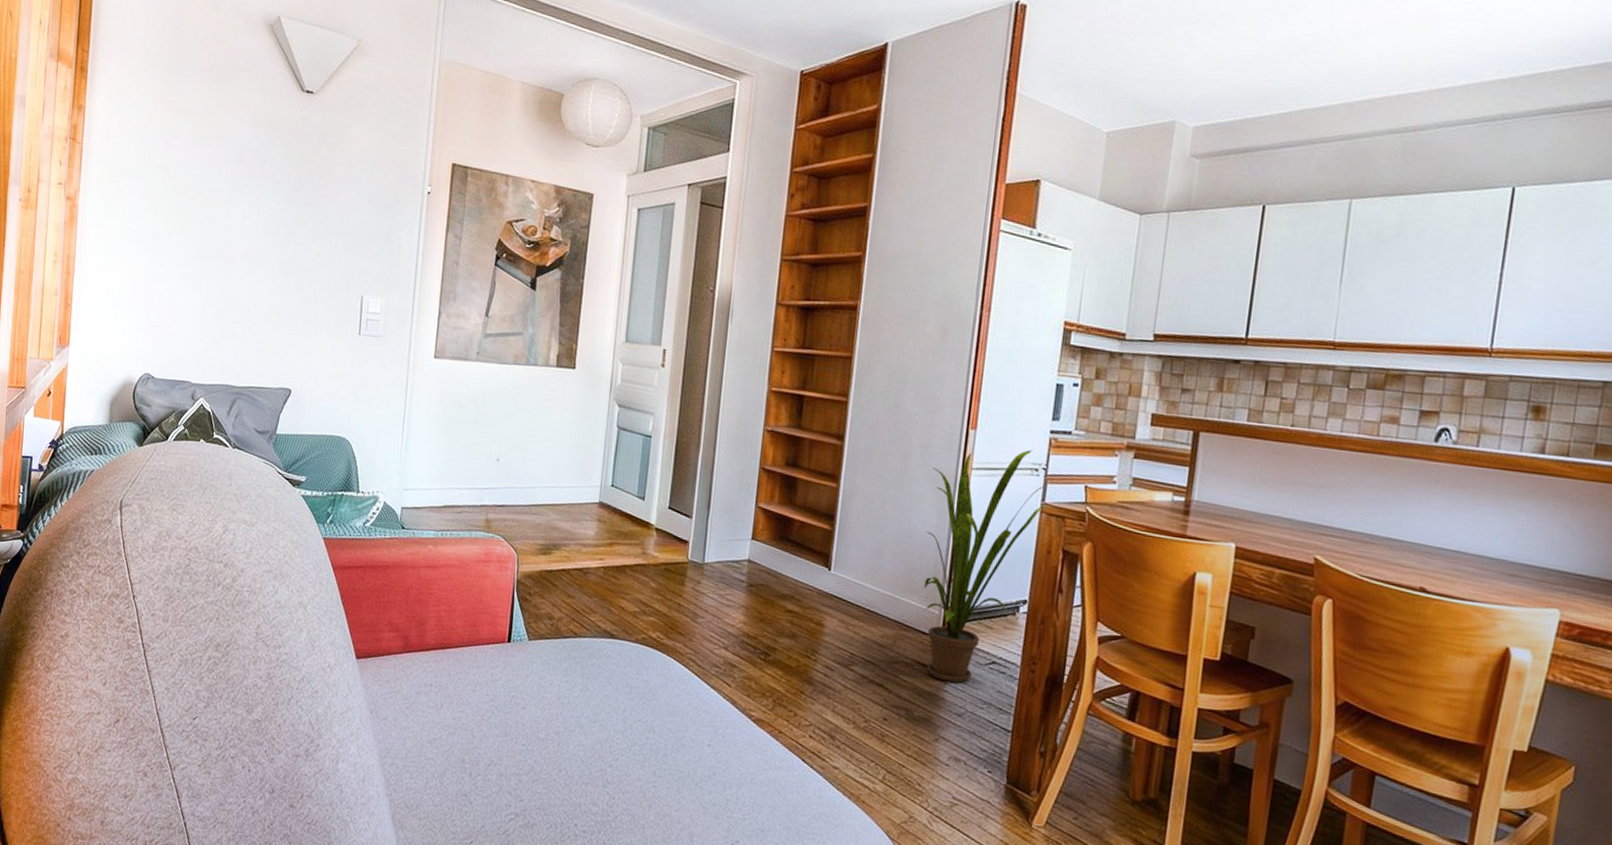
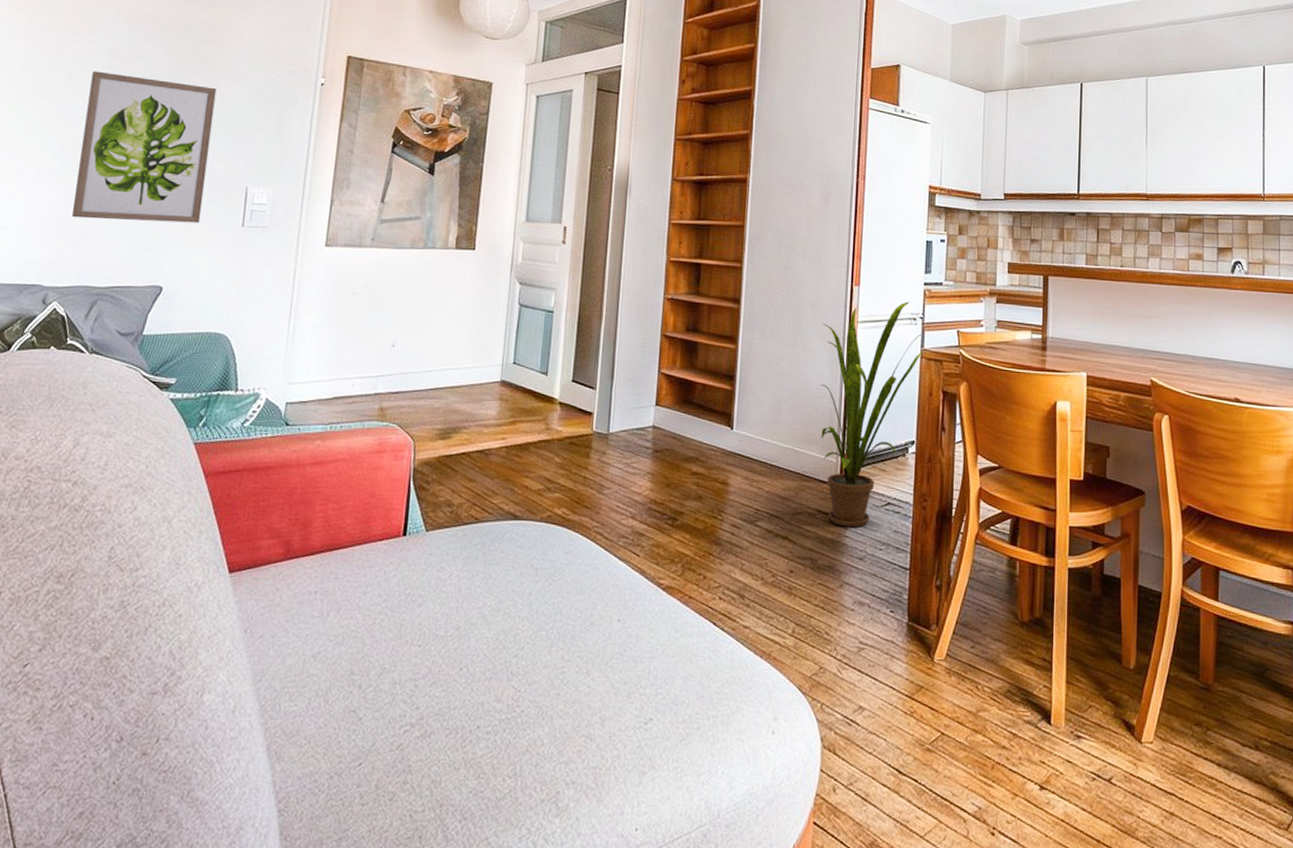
wall art: none [211,176,332,330] -> present [71,71,217,224]

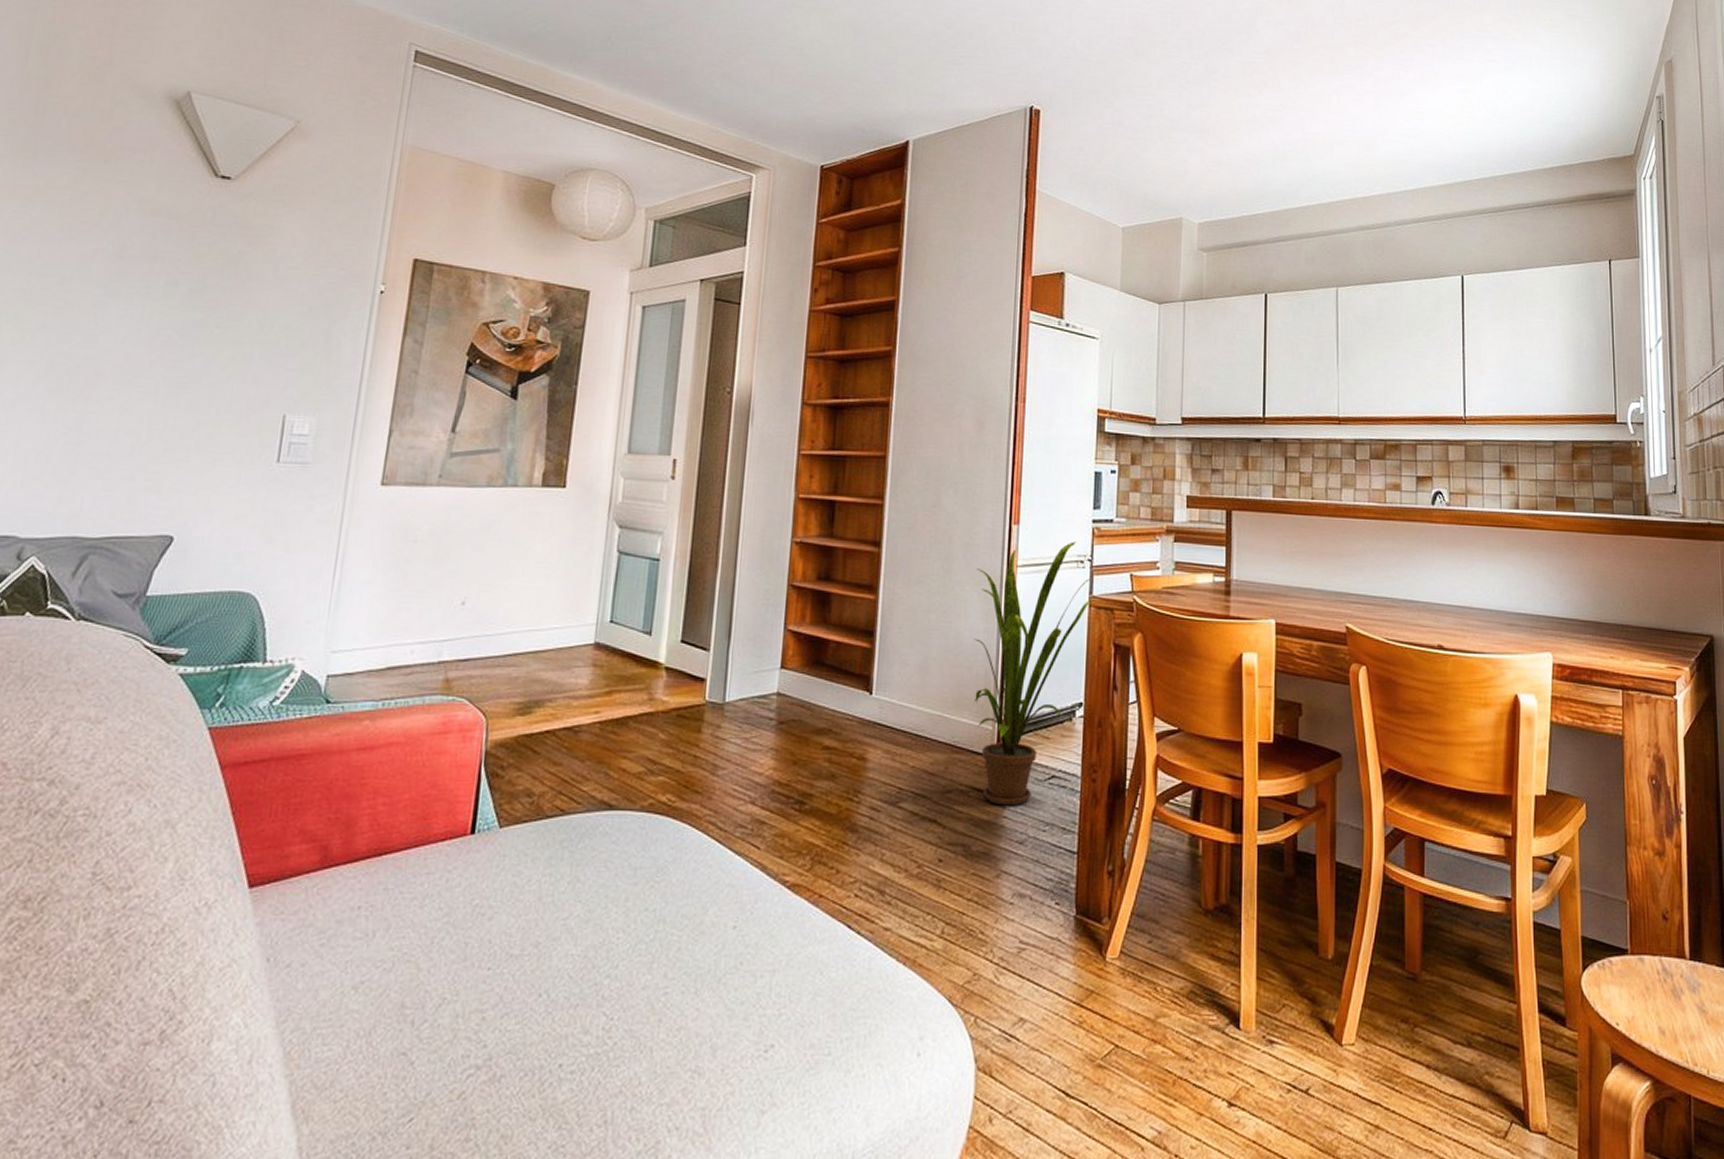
wall art: present [71,71,217,224] -> none [58,275,250,459]

